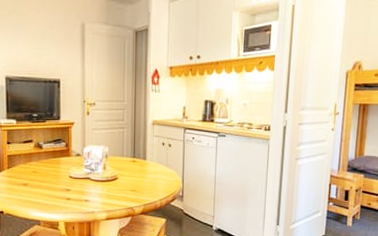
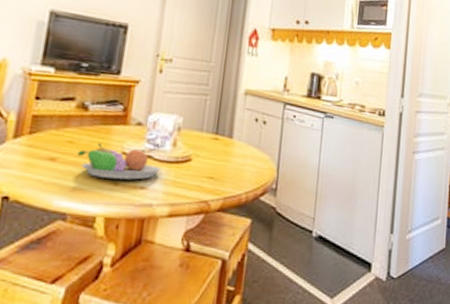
fruit bowl: none [40,171,97,195] -> present [76,143,161,180]

